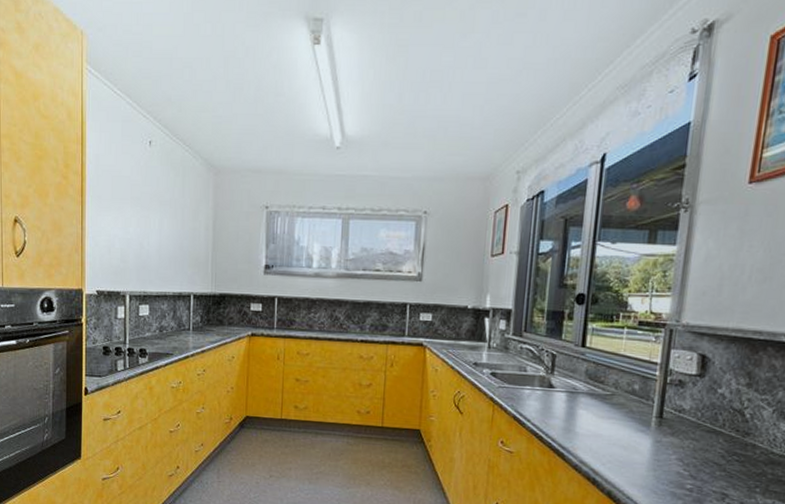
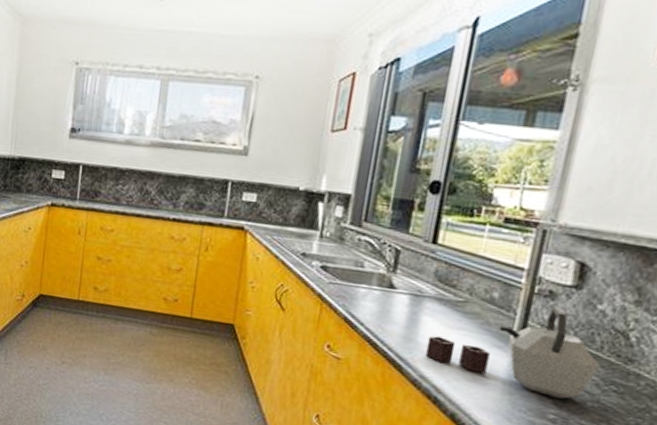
kettle: none [583,392,723,471] -> present [425,305,599,399]

